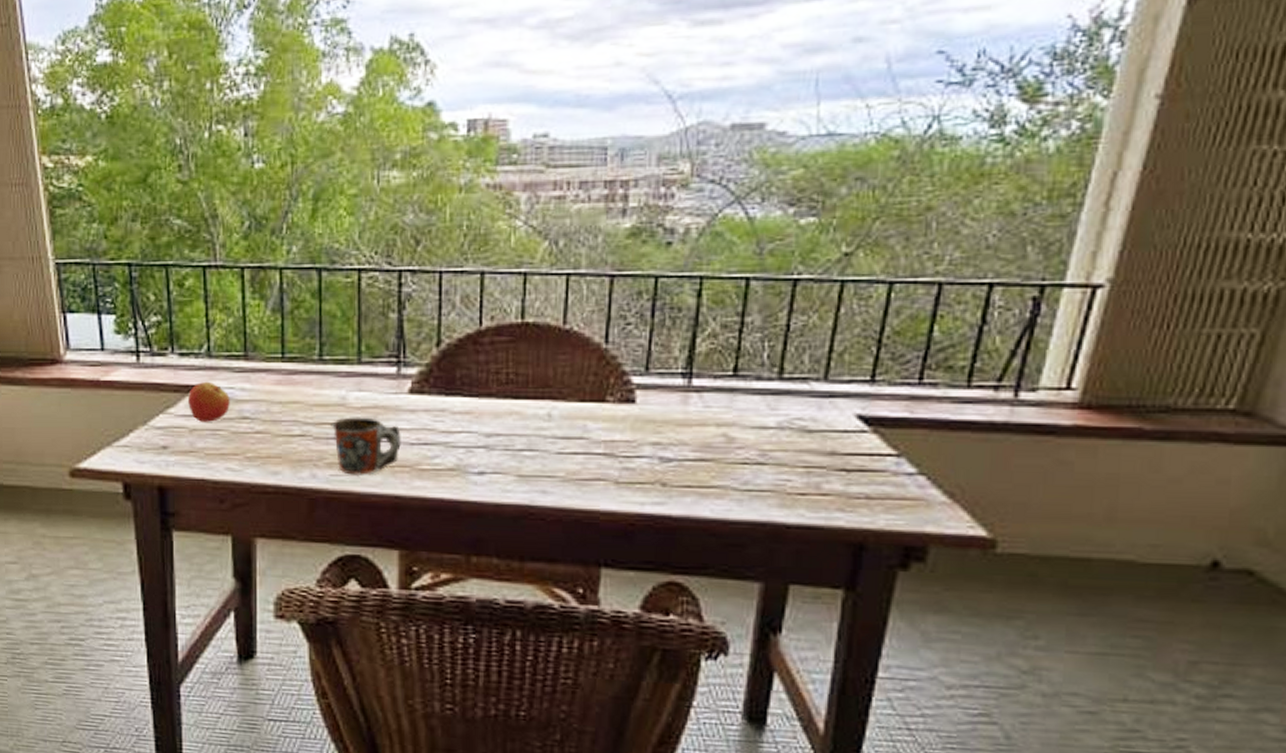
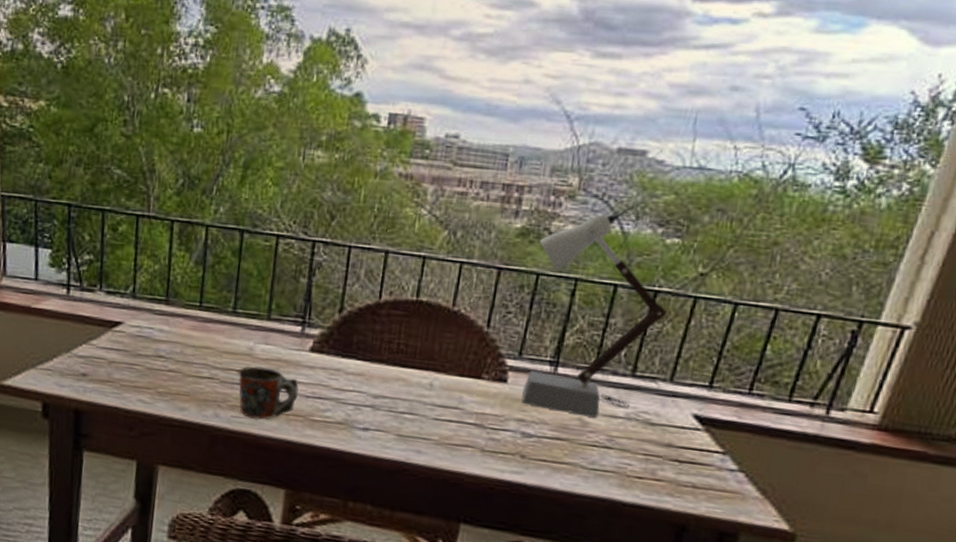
apple: present [188,381,230,422] -> none [110,319,149,357]
desk lamp: none [654,194,812,431] -> present [522,212,668,418]

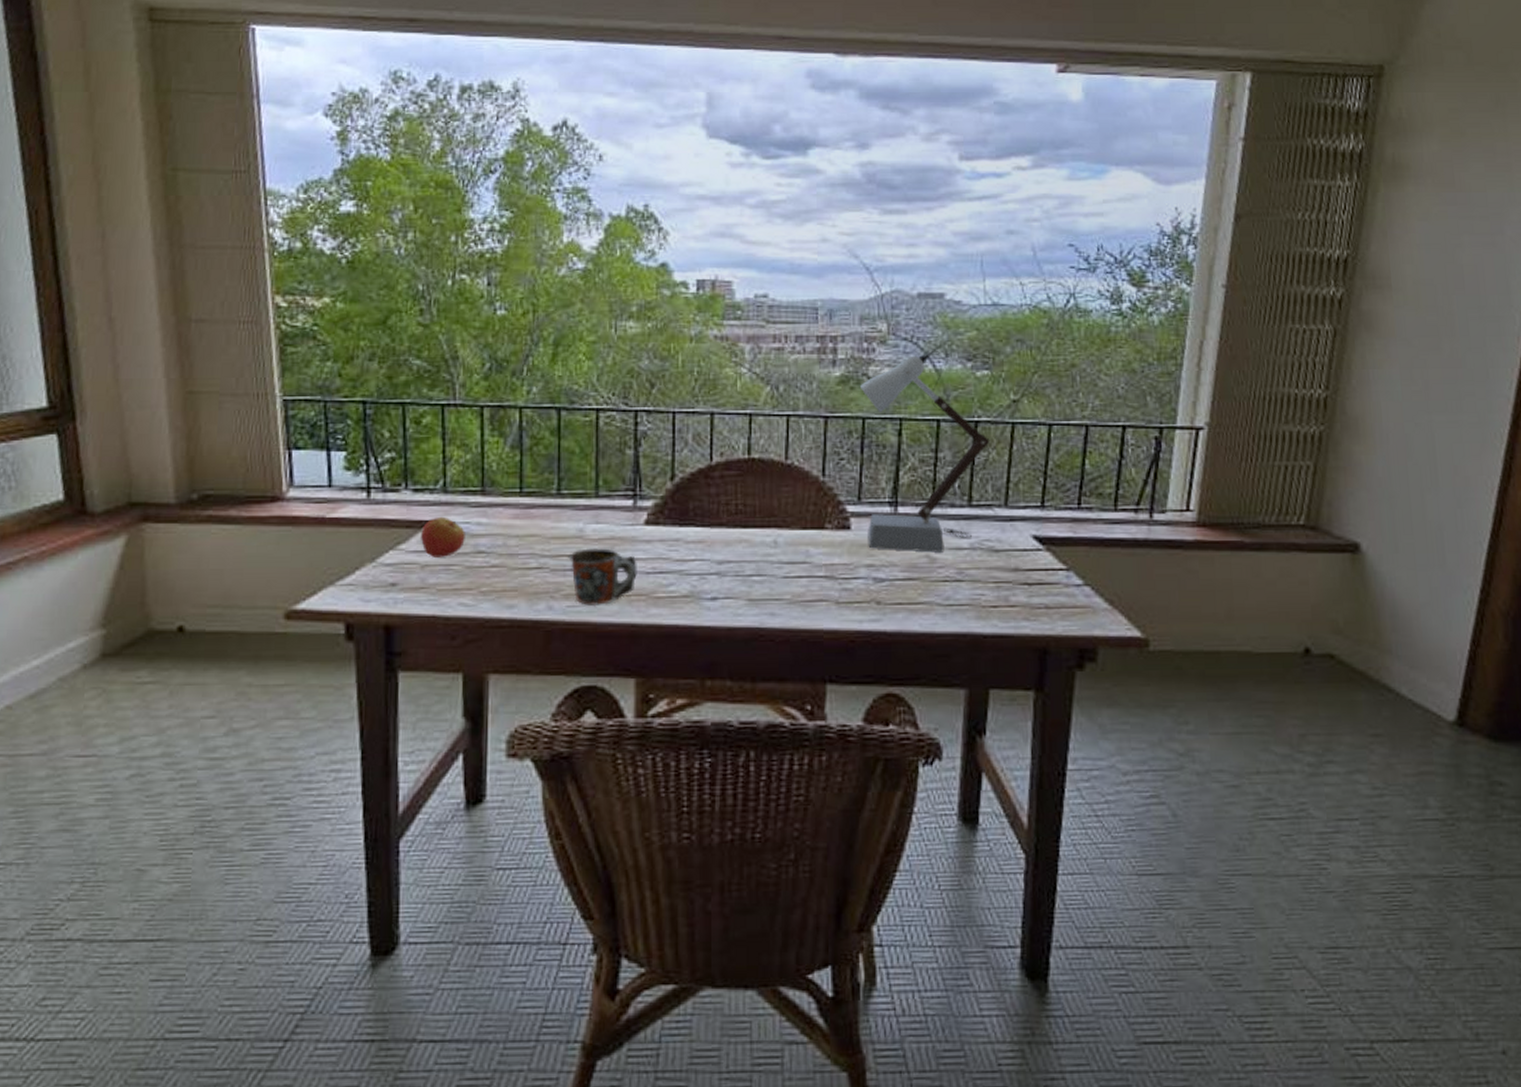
apple: none [110,319,149,357] -> present [421,516,465,557]

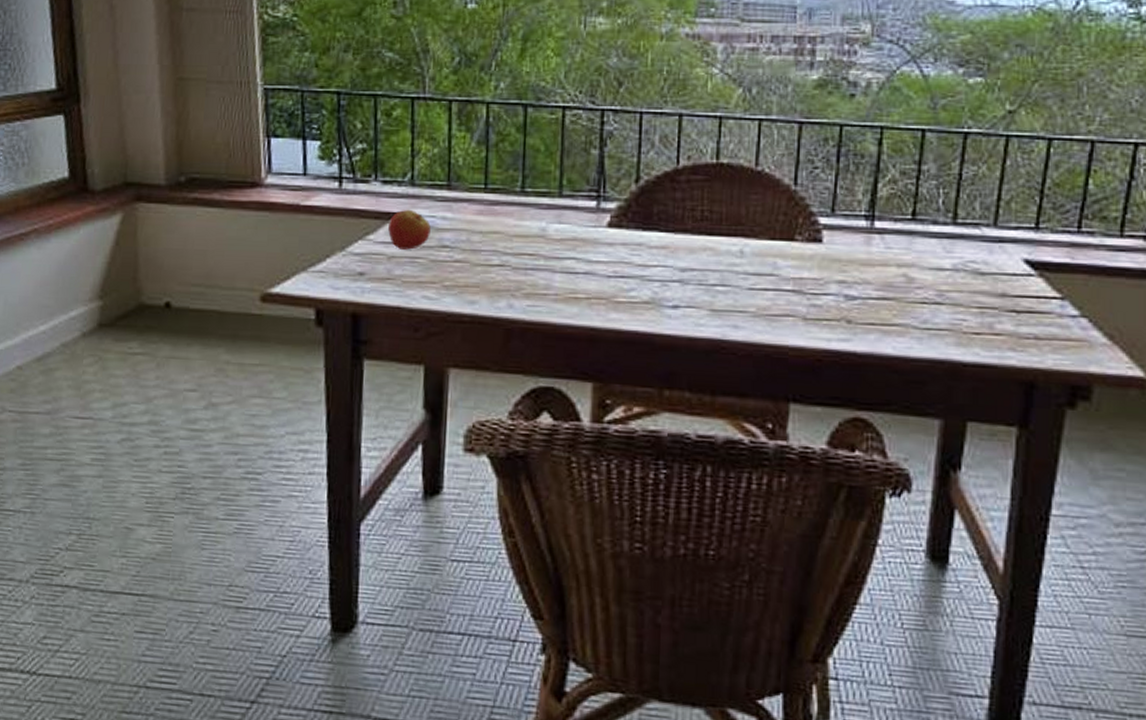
mug: present [568,548,637,605] -> none [530,248,599,307]
desk lamp: present [860,351,990,553] -> none [839,55,981,272]

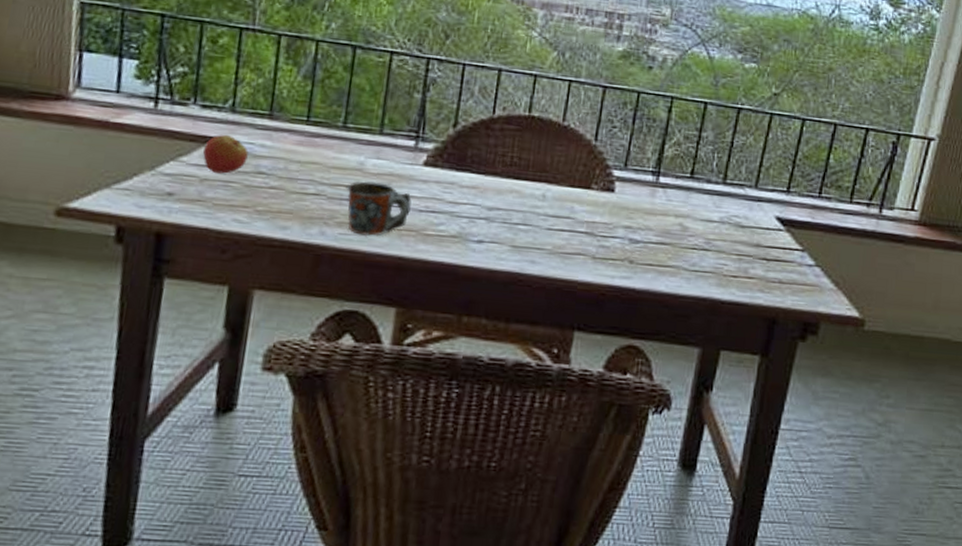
mug: none [530,248,599,307] -> present [346,181,412,237]

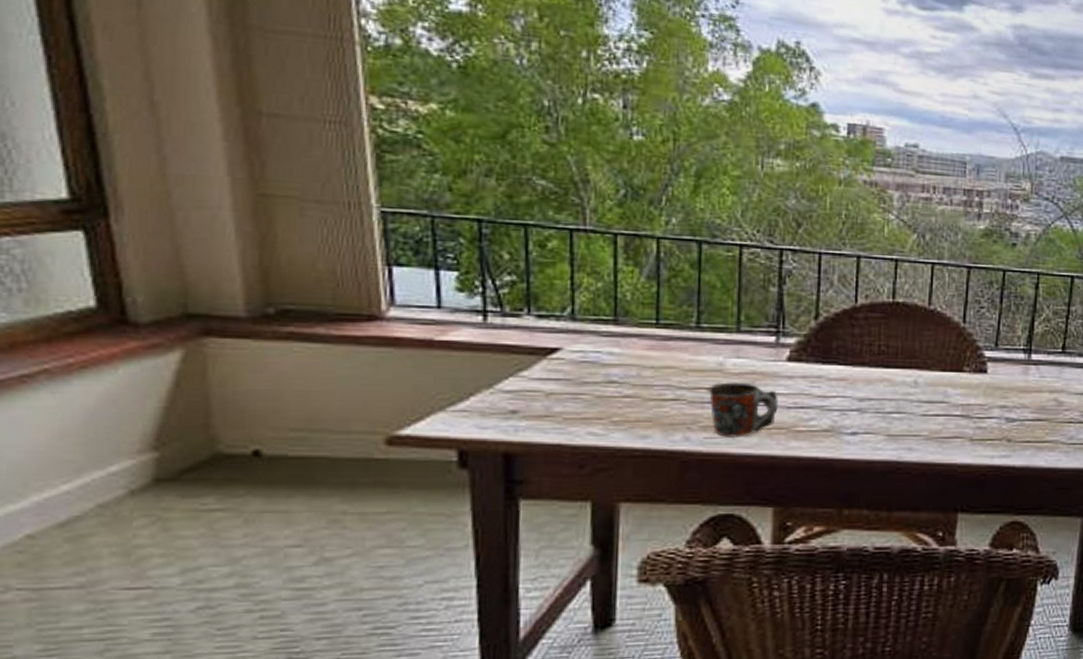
apple: present [203,134,248,174] -> none [545,344,595,386]

